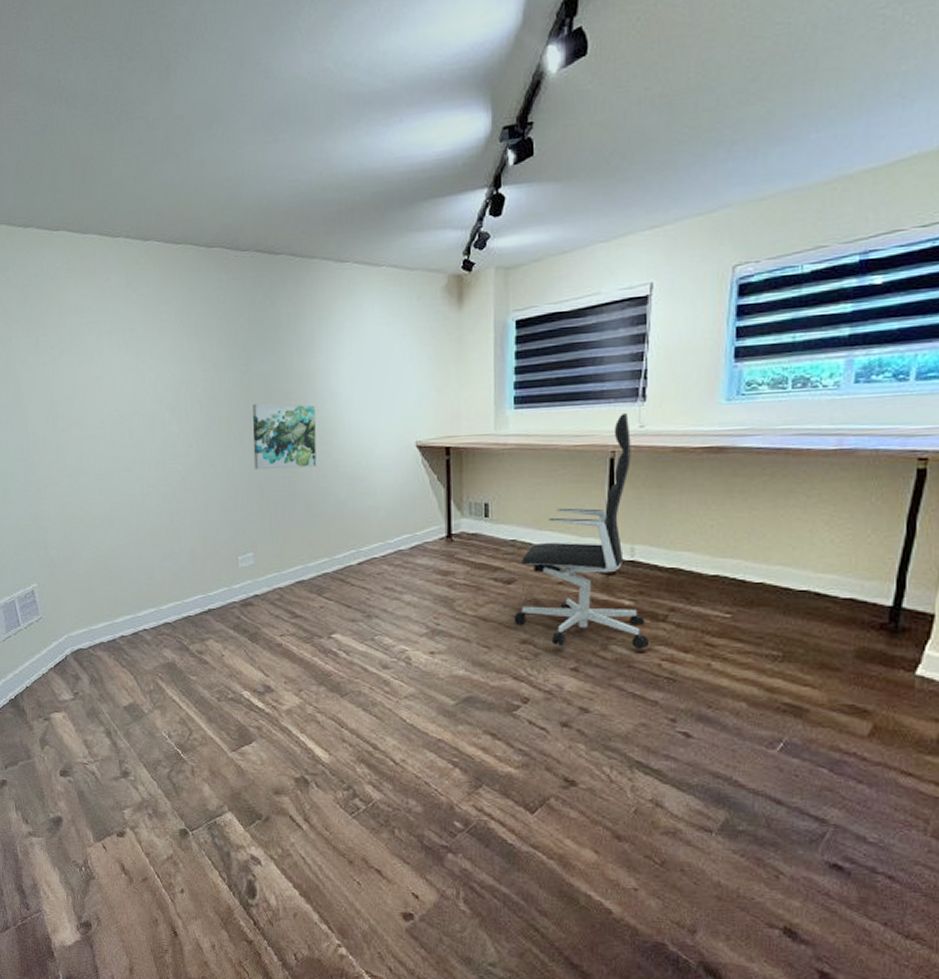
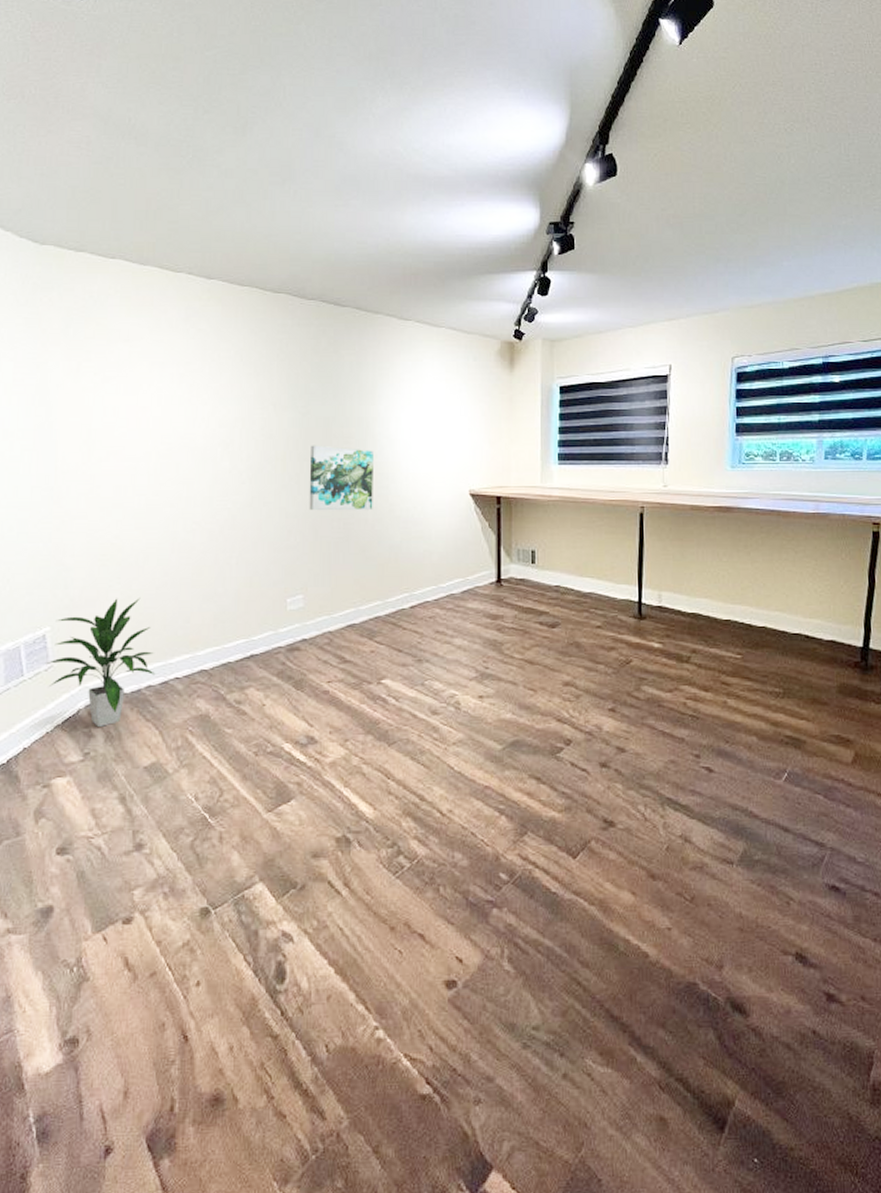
indoor plant: none [35,557,127,671] -> present [44,598,156,727]
office chair: present [514,412,649,649] -> none [557,473,675,689]

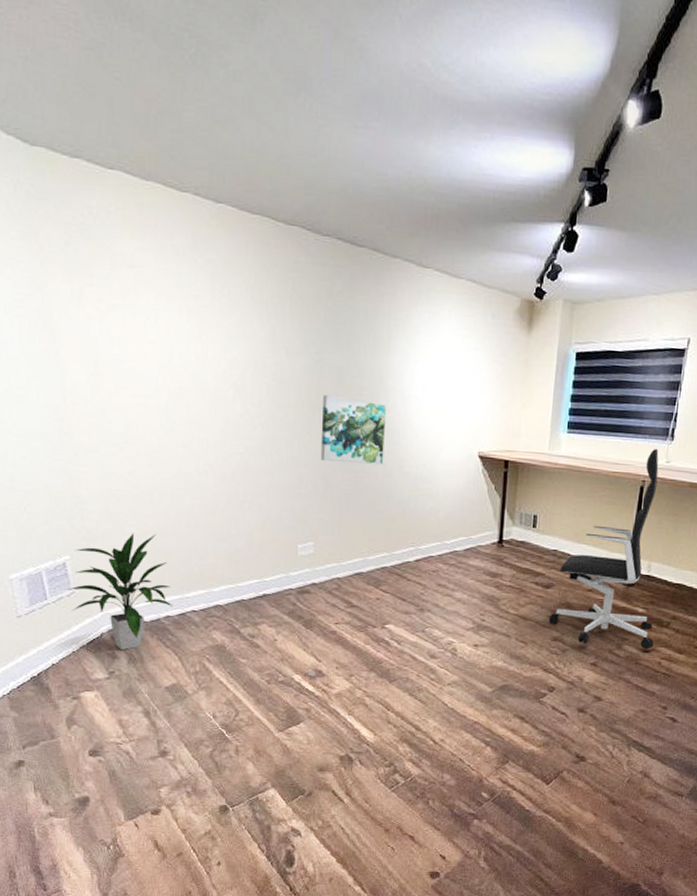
office chair: none [557,473,675,689] -> present [548,448,659,649]

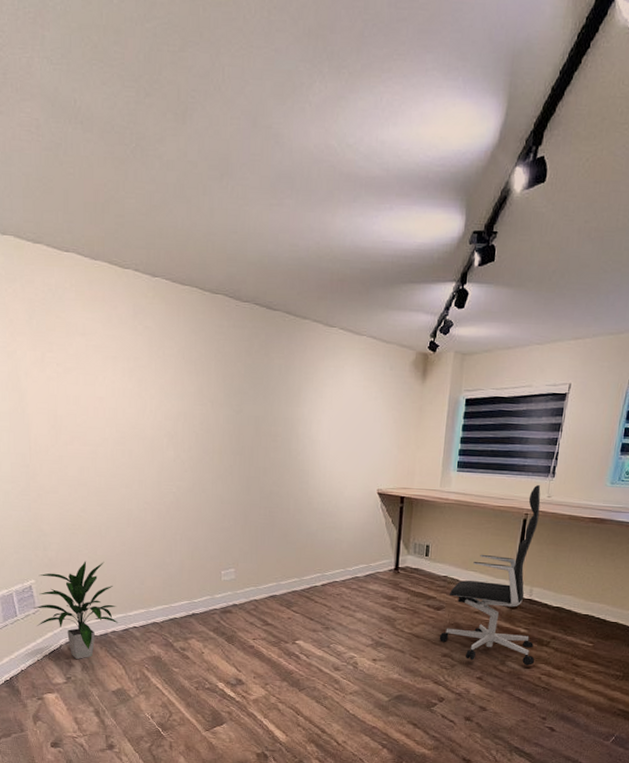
wall art: present [320,394,386,466] -> none [240,441,297,502]

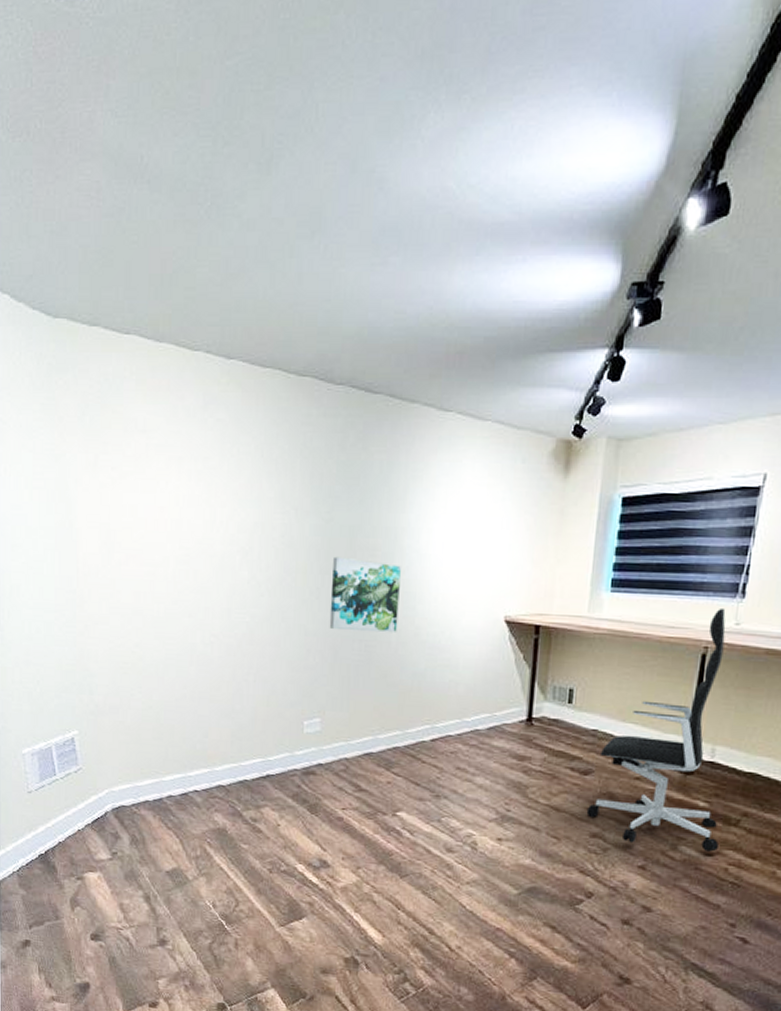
indoor plant: present [32,561,119,659] -> none [74,707,176,830]
wall art: none [240,441,297,502] -> present [329,556,401,633]

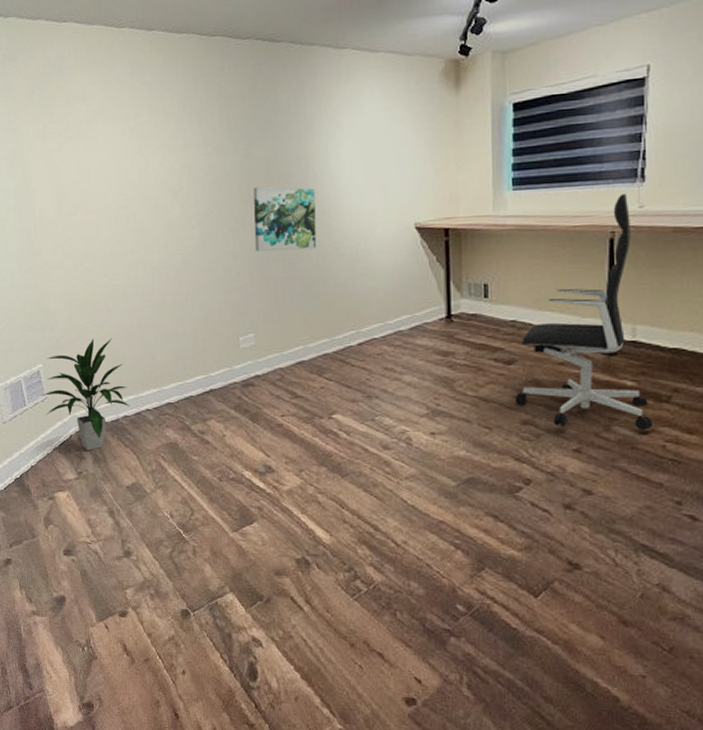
indoor plant: none [74,707,176,830] -> present [41,338,130,450]

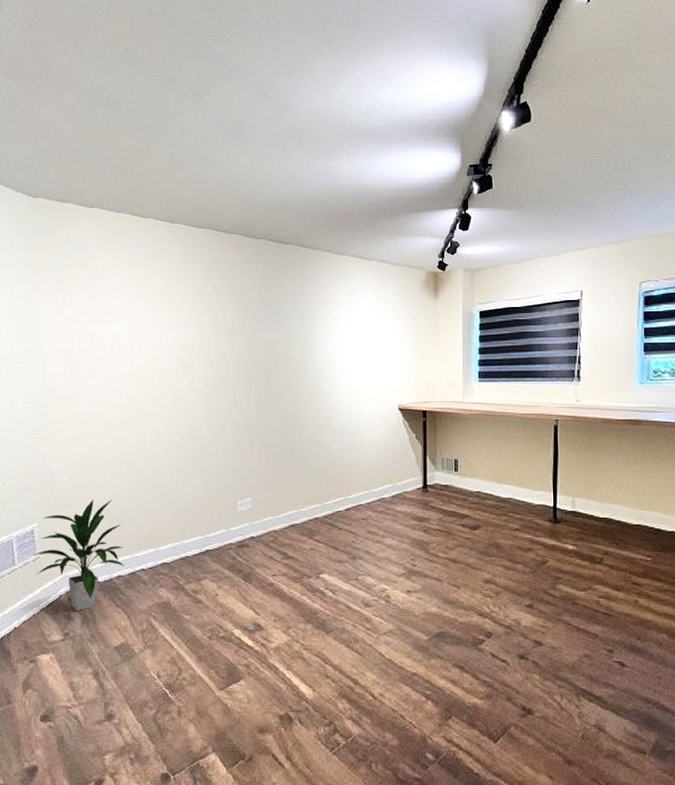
wall art: present [253,186,317,252] -> none [256,365,313,424]
office chair: present [514,193,652,430] -> none [479,389,589,588]

